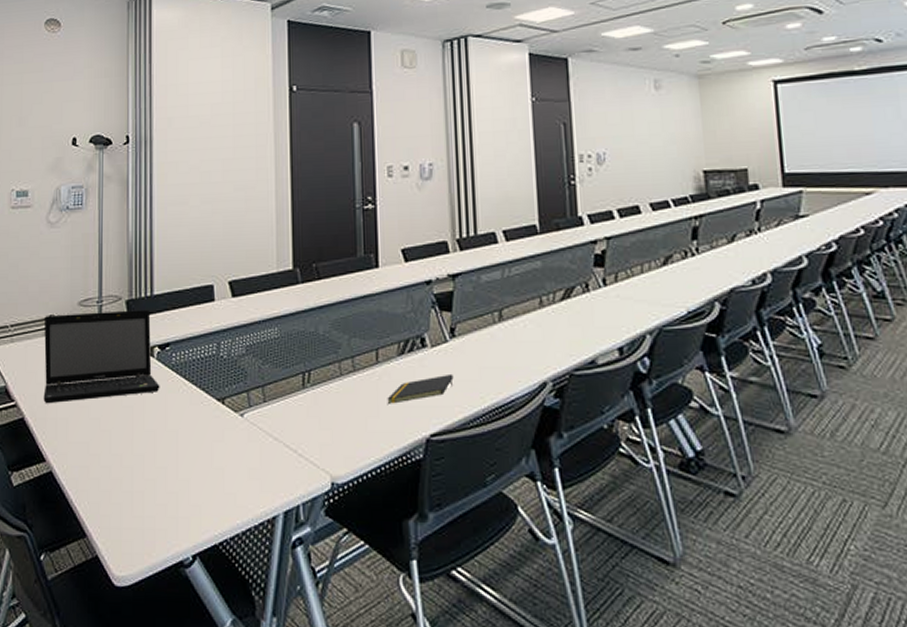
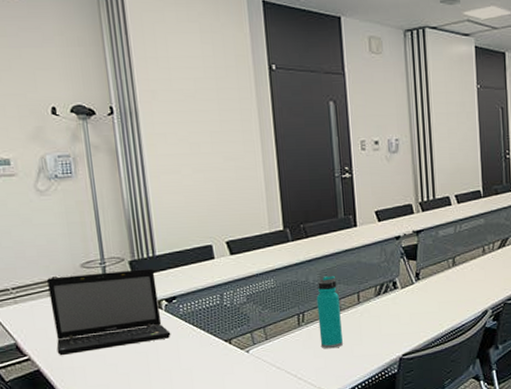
water bottle: none [326,326,355,420] -> present [316,275,343,349]
notepad: present [387,373,454,404] -> none [368,308,419,334]

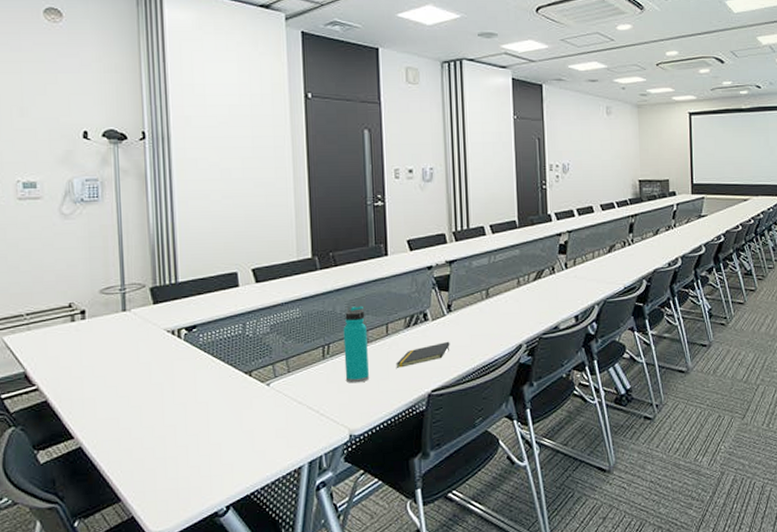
laptop: present [47,268,171,356] -> none [64,295,189,386]
notepad: none [368,308,419,334] -> present [396,341,450,368]

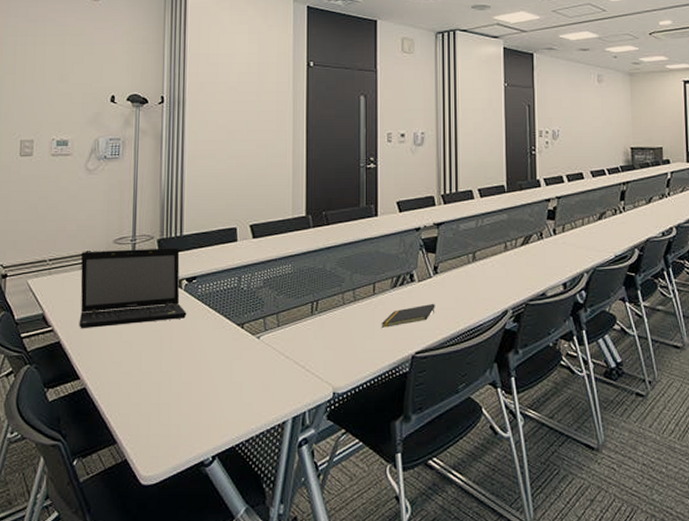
laptop: none [64,295,189,386] -> present [79,248,187,329]
water bottle: present [343,305,369,383] -> none [332,264,354,341]

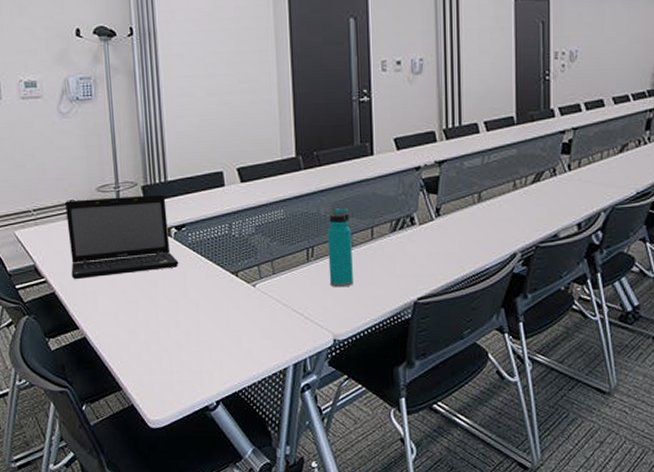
water bottle: none [332,264,354,341] -> present [327,208,353,288]
notepad: present [381,303,435,328] -> none [381,247,438,274]

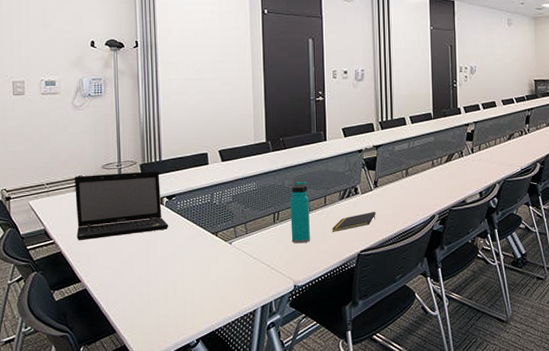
notepad: none [381,247,438,274] -> present [332,211,376,232]

